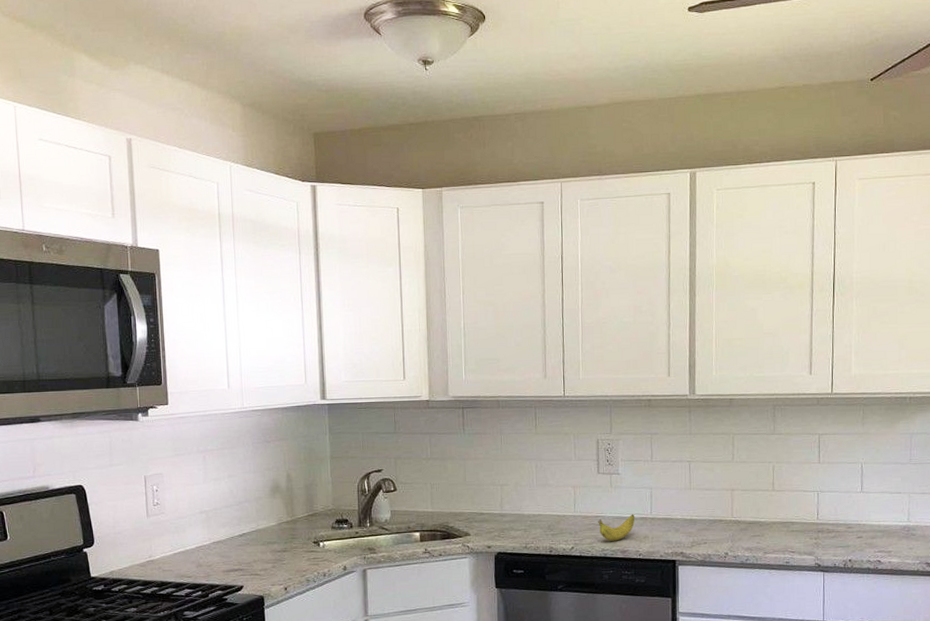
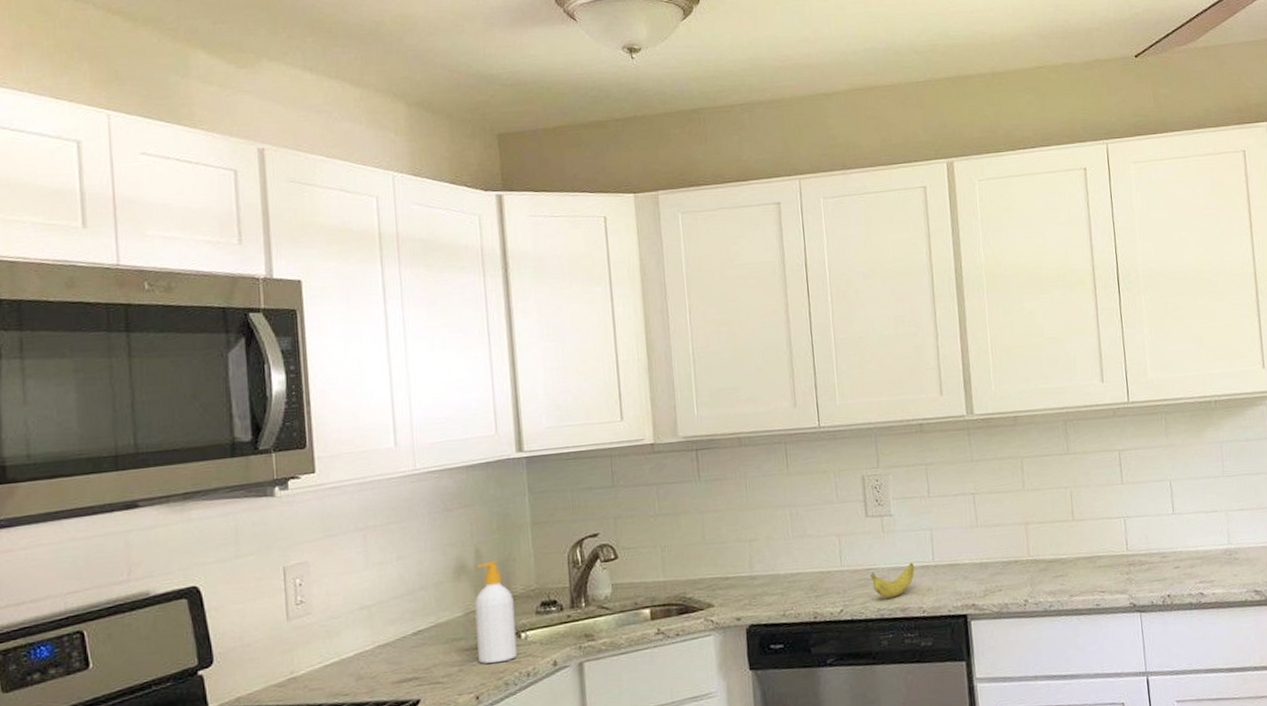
soap bottle: none [285,485,317,564] -> present [474,561,518,664]

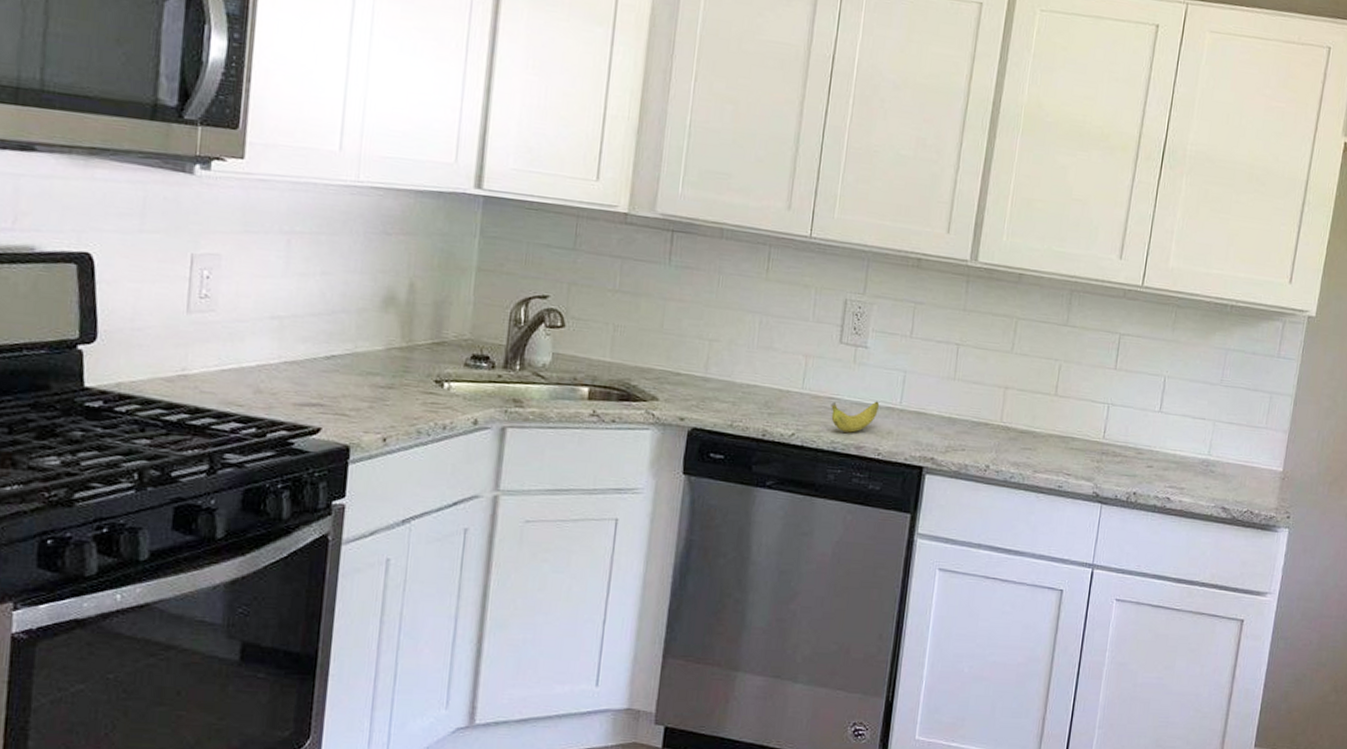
soap bottle: present [474,561,518,664] -> none [393,299,443,409]

